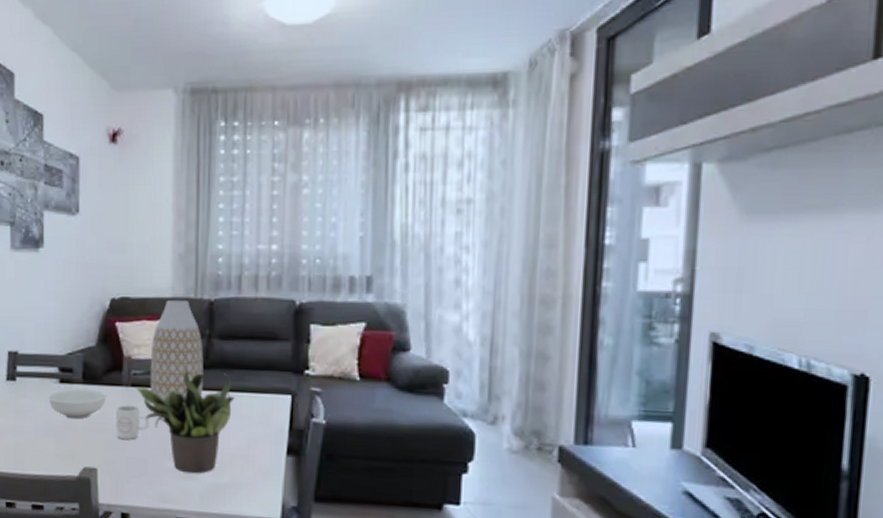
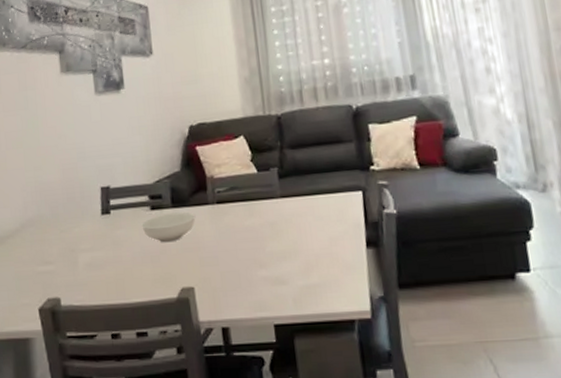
mug: present [116,405,149,440] -> none [205,221,238,256]
potted plant: present [136,370,235,474] -> none [221,179,312,279]
vase: present [150,299,204,400] -> none [230,118,283,213]

